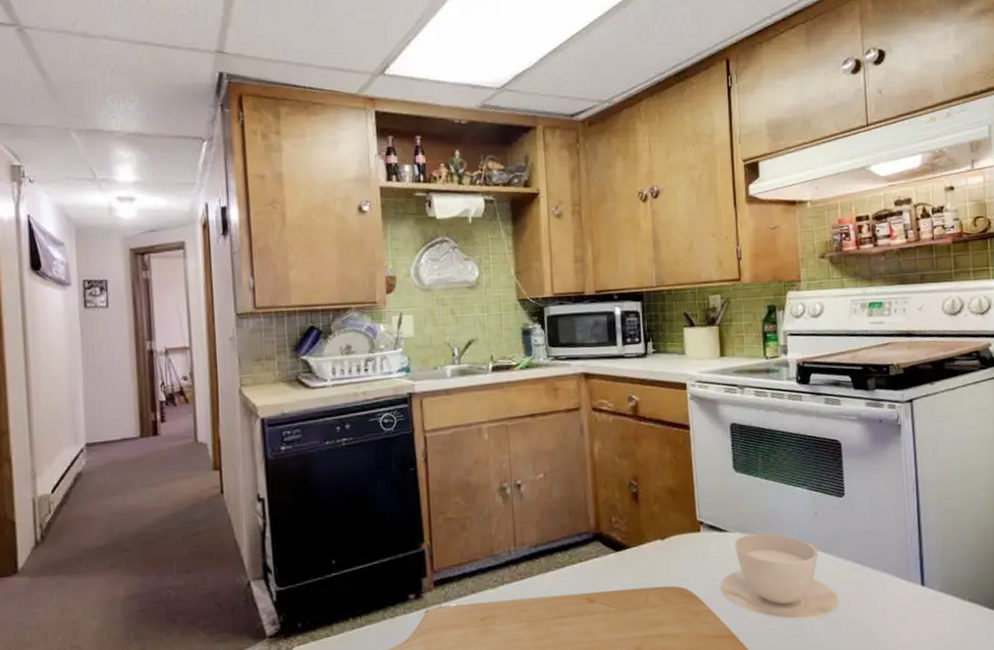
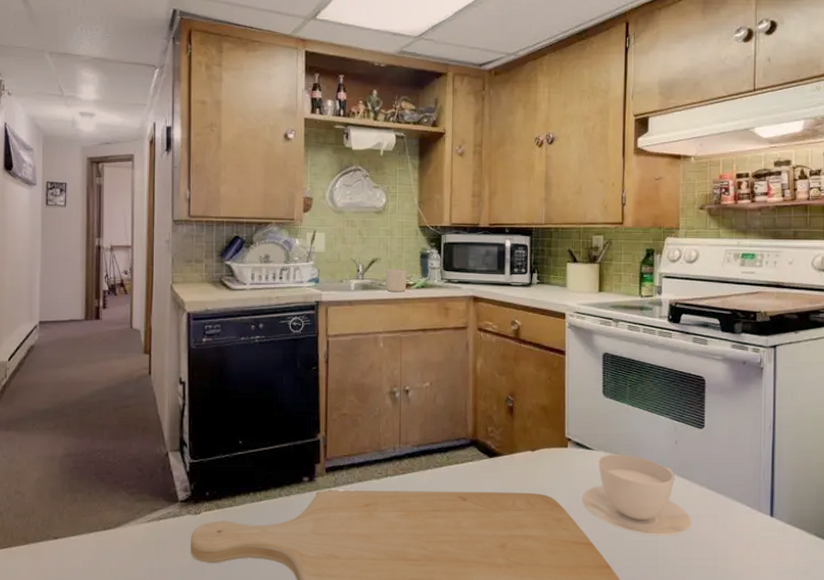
mug: none [485,348,510,376] -> present [386,268,407,292]

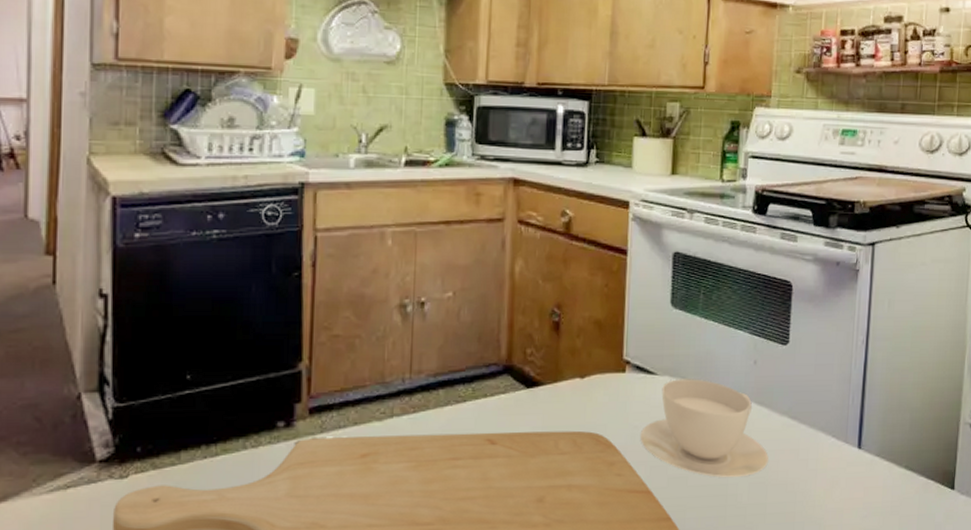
mug: present [386,268,407,292] -> none [397,139,427,171]

